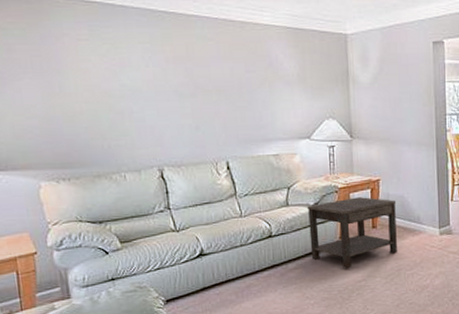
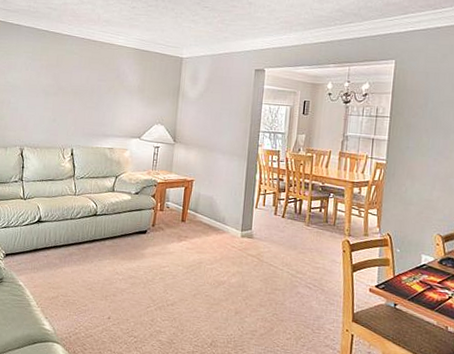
side table: present [307,197,397,269] -> none [126,192,206,254]

